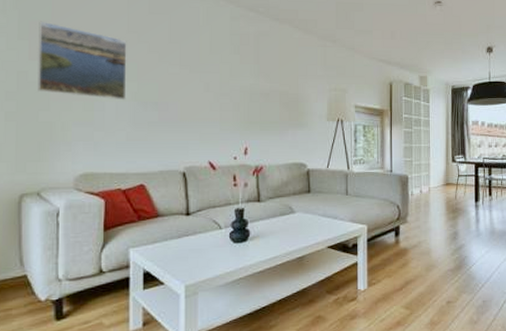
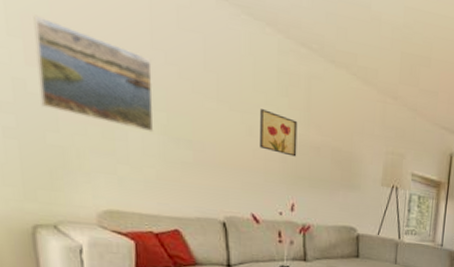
wall art: none [216,67,248,105] -> present [260,109,298,157]

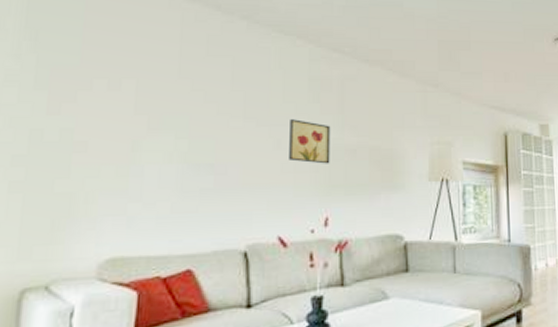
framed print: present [33,15,154,133] -> none [55,66,177,163]

